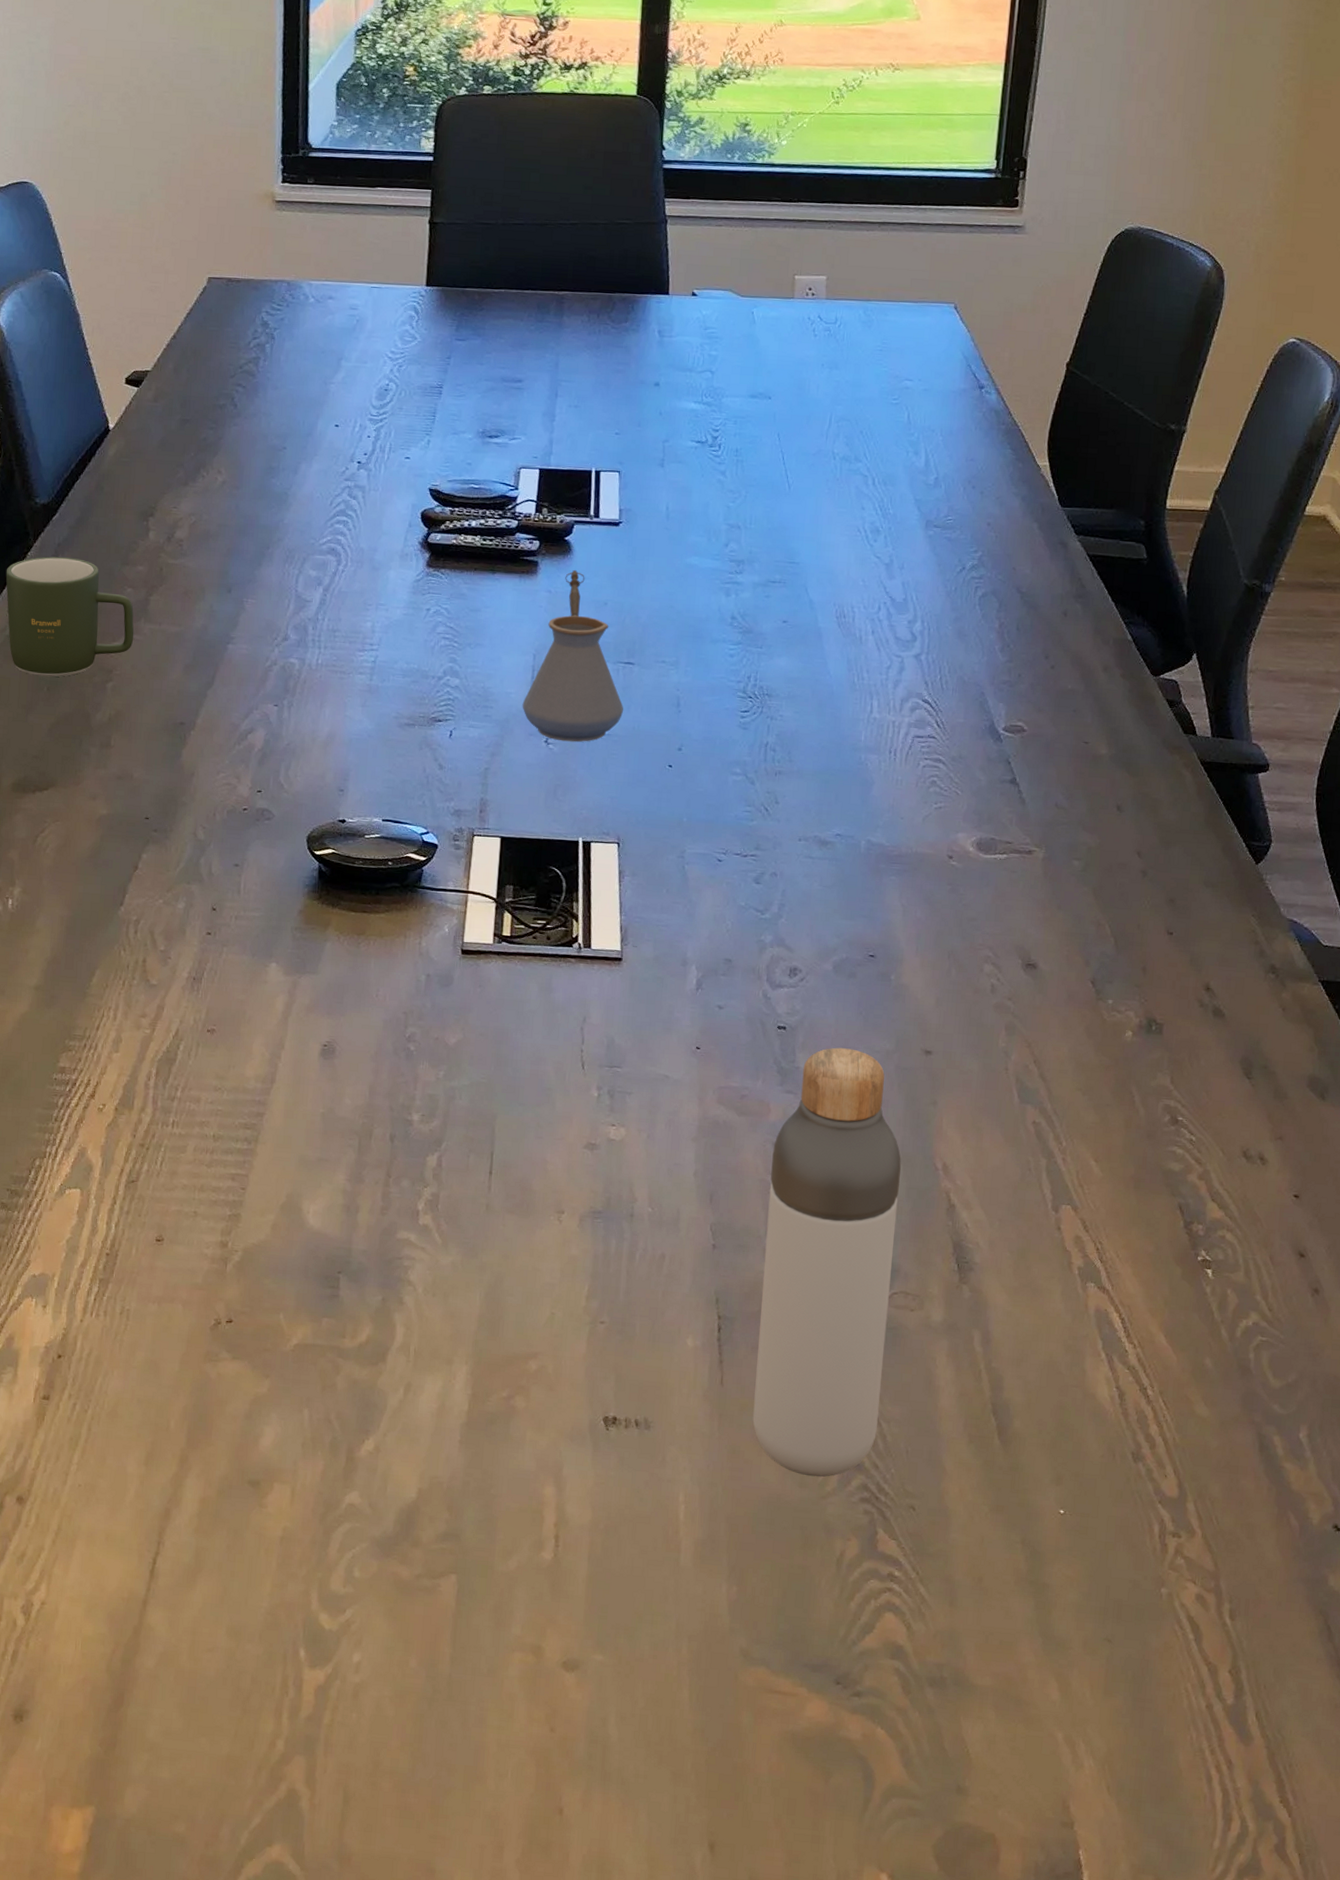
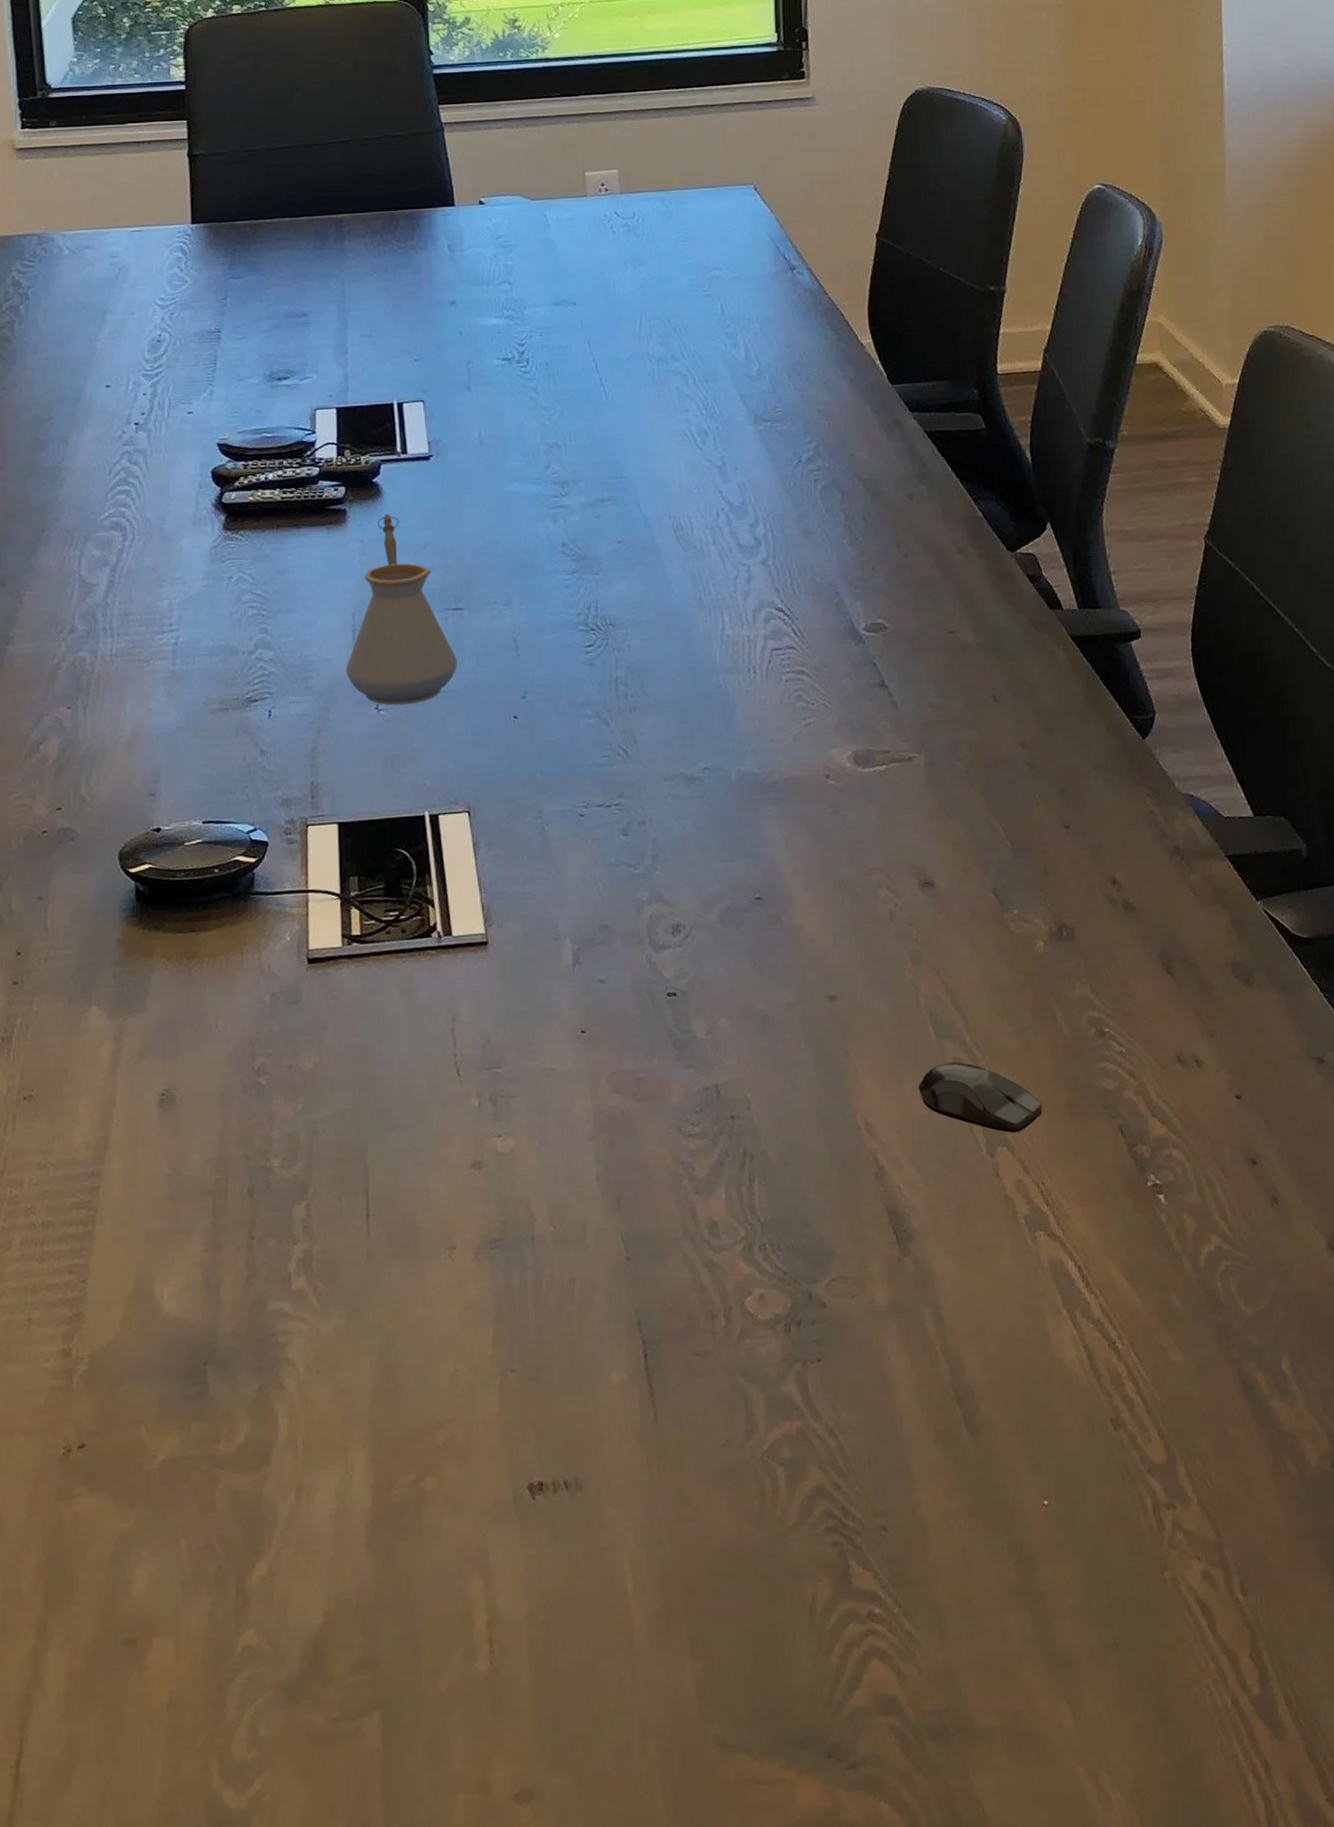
bottle: present [752,1047,901,1477] -> none [679,1006,834,1512]
computer mouse: none [996,1124,1109,1195] -> present [918,1061,1042,1133]

